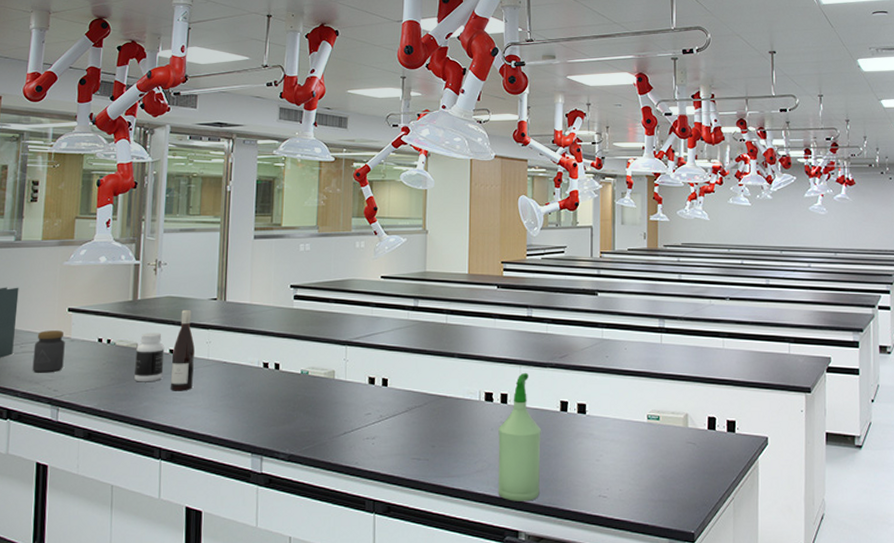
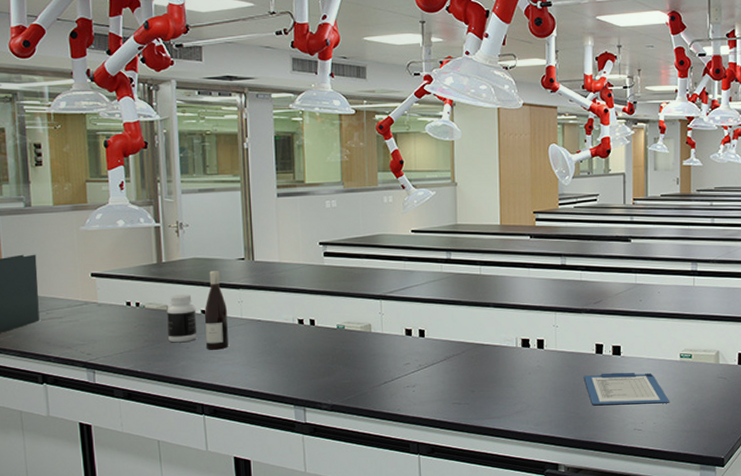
jar: present [32,330,65,373] -> none [60,296,94,338]
spray bottle: present [498,372,541,501] -> none [536,318,578,438]
clipboard: none [547,432,636,468] -> present [583,372,669,406]

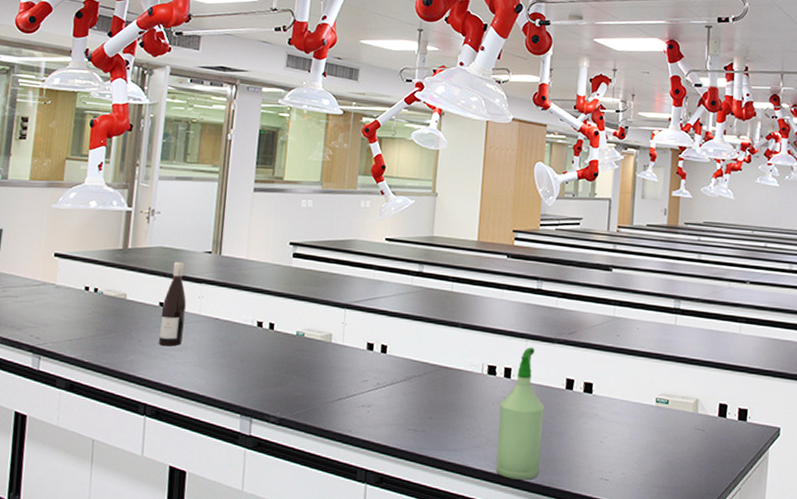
medicine bottle: present [167,294,198,343] -> none [121,283,155,335]
spray bottle: none [536,318,578,438] -> present [495,347,545,480]
clipboard: present [583,372,669,406] -> none [550,411,641,452]

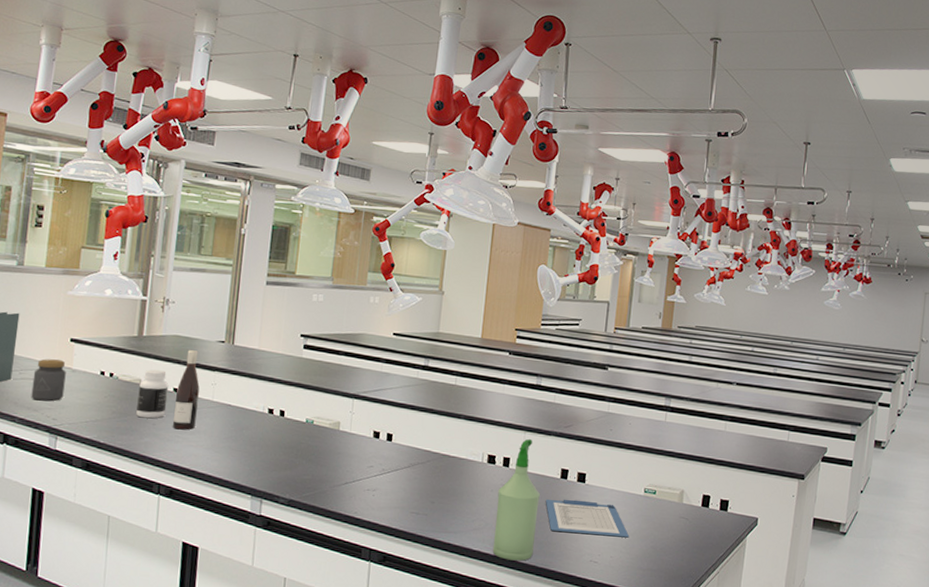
jar: none [14,275,50,320] -> present [31,359,66,401]
medicine bottle: none [121,283,155,335] -> present [136,369,169,419]
clipboard: none [550,411,641,452] -> present [545,499,629,538]

